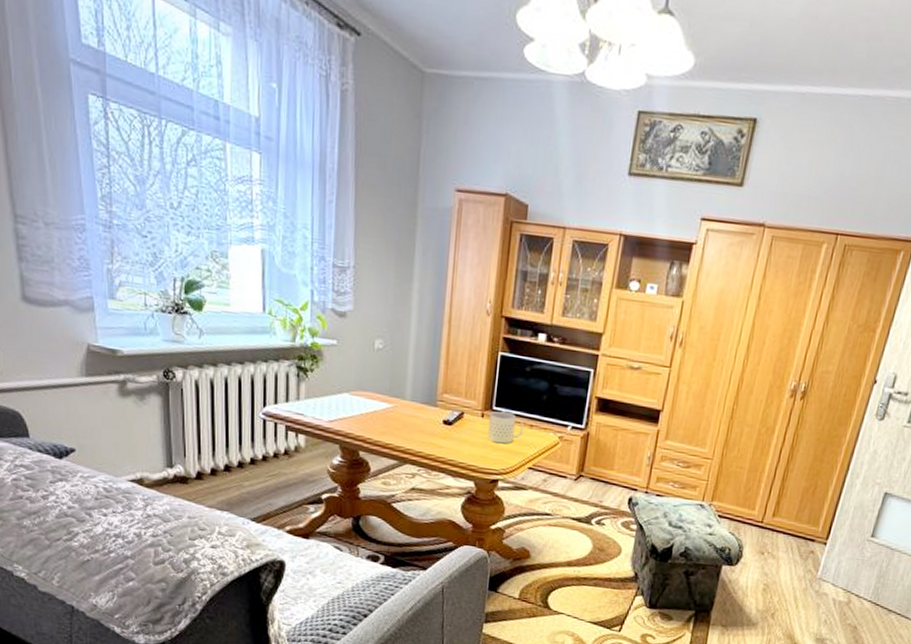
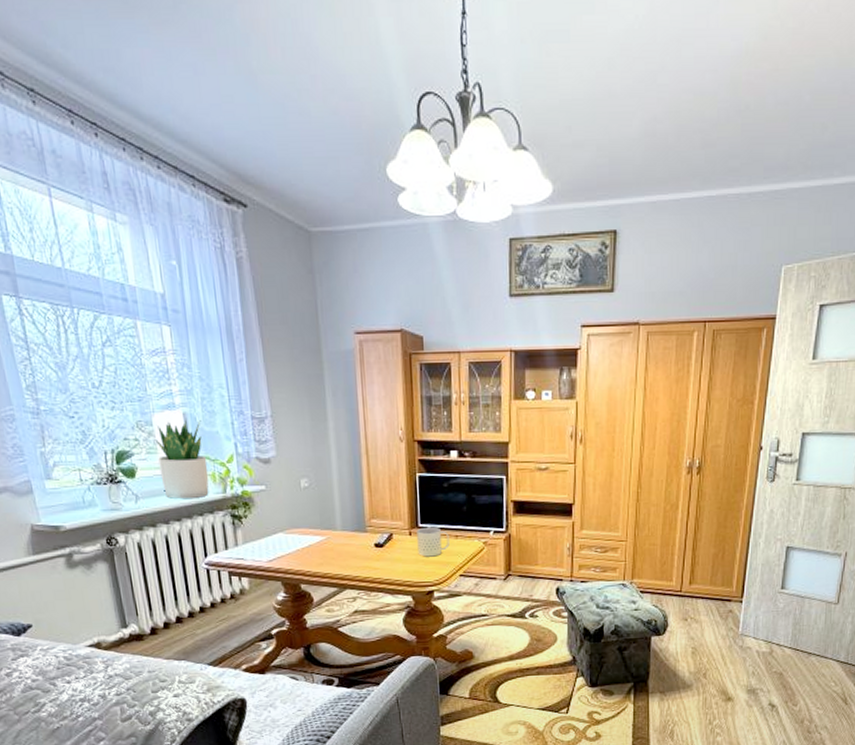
planter: none [228,256,280,343] -> present [155,419,209,500]

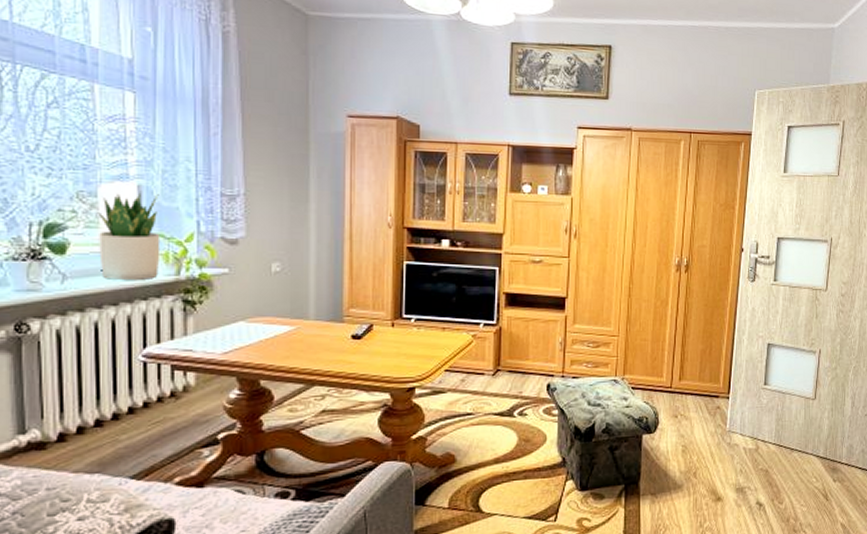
mug: present [417,526,450,557] -> none [400,318,436,350]

